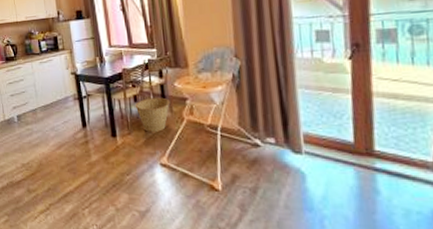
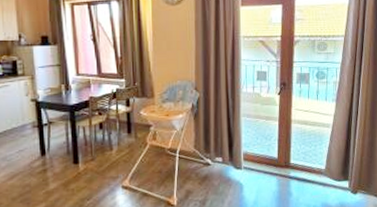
basket: present [135,97,171,132] -> none [100,124,136,157]

